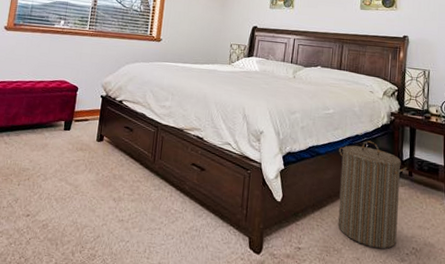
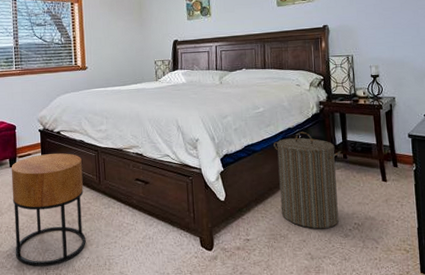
side table: none [51,122,140,244] -> present [11,153,86,266]

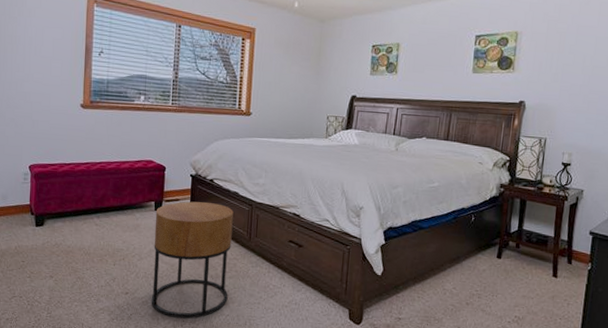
laundry hamper: present [273,131,342,229] -> none [439,213,515,318]

